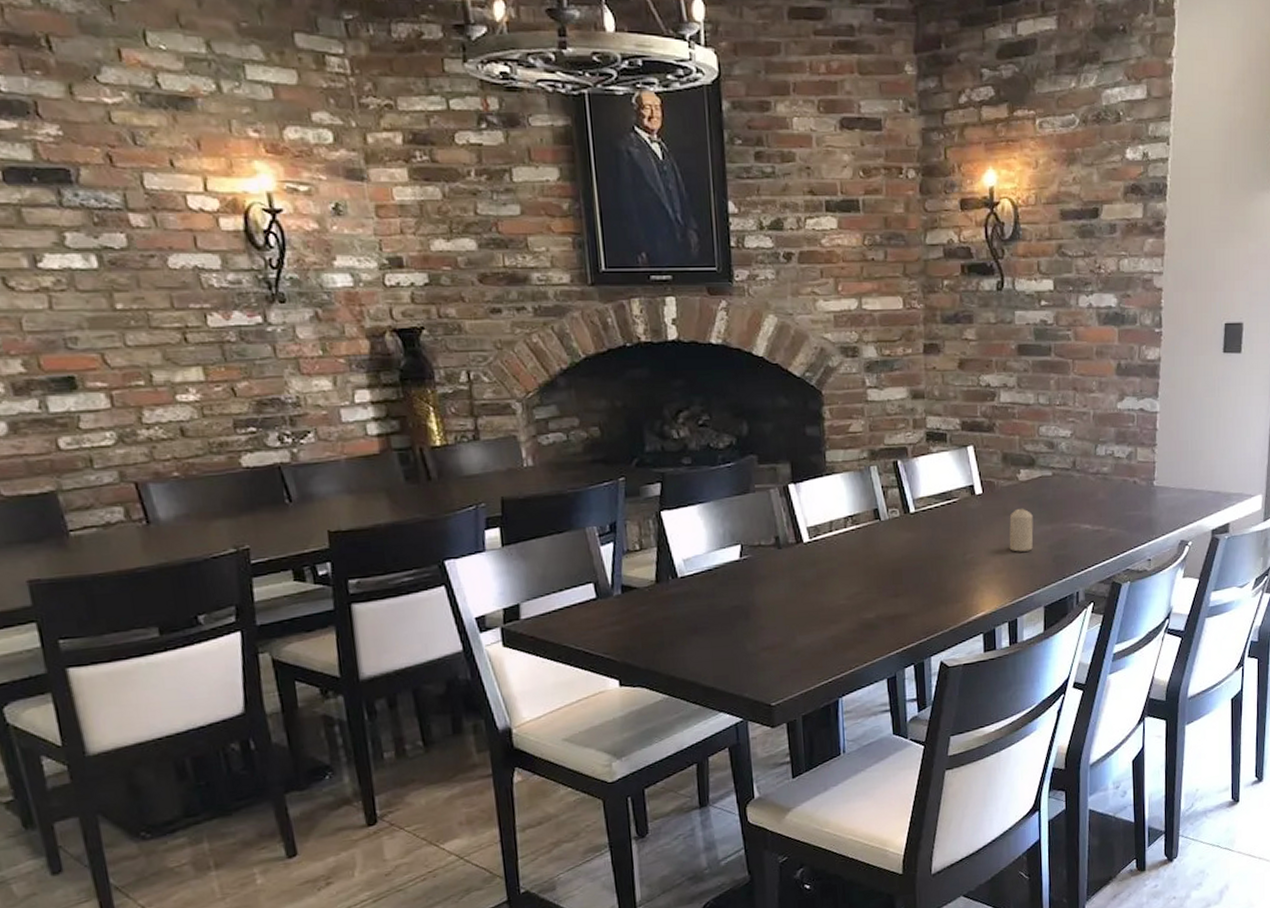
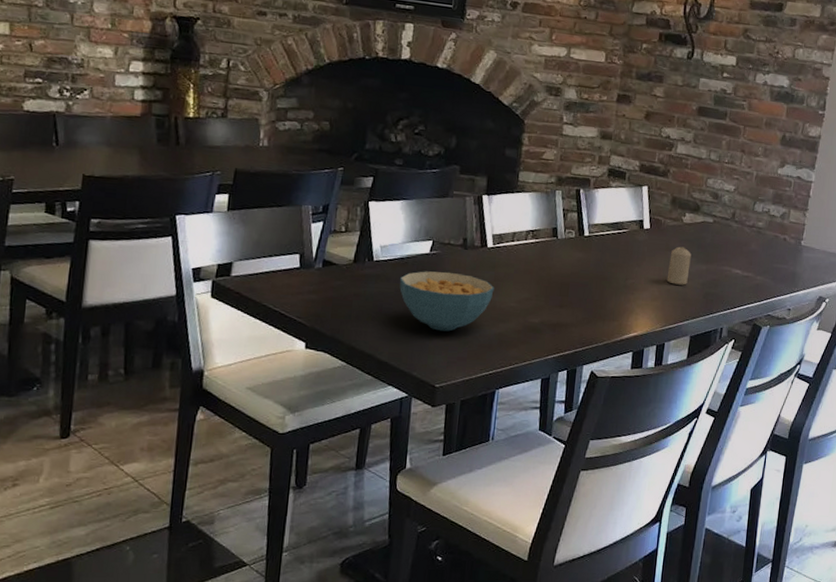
cereal bowl: none [710,576,819,644] -> present [399,271,495,332]

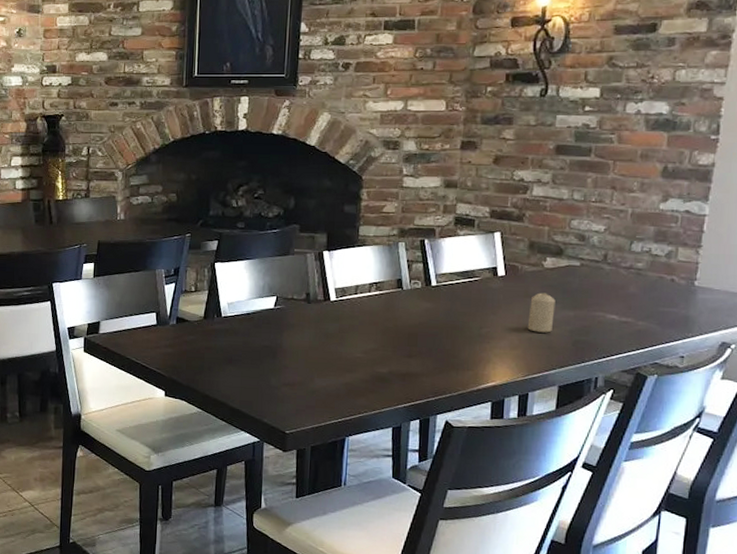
cereal bowl: present [399,271,495,332] -> none [246,325,339,381]

